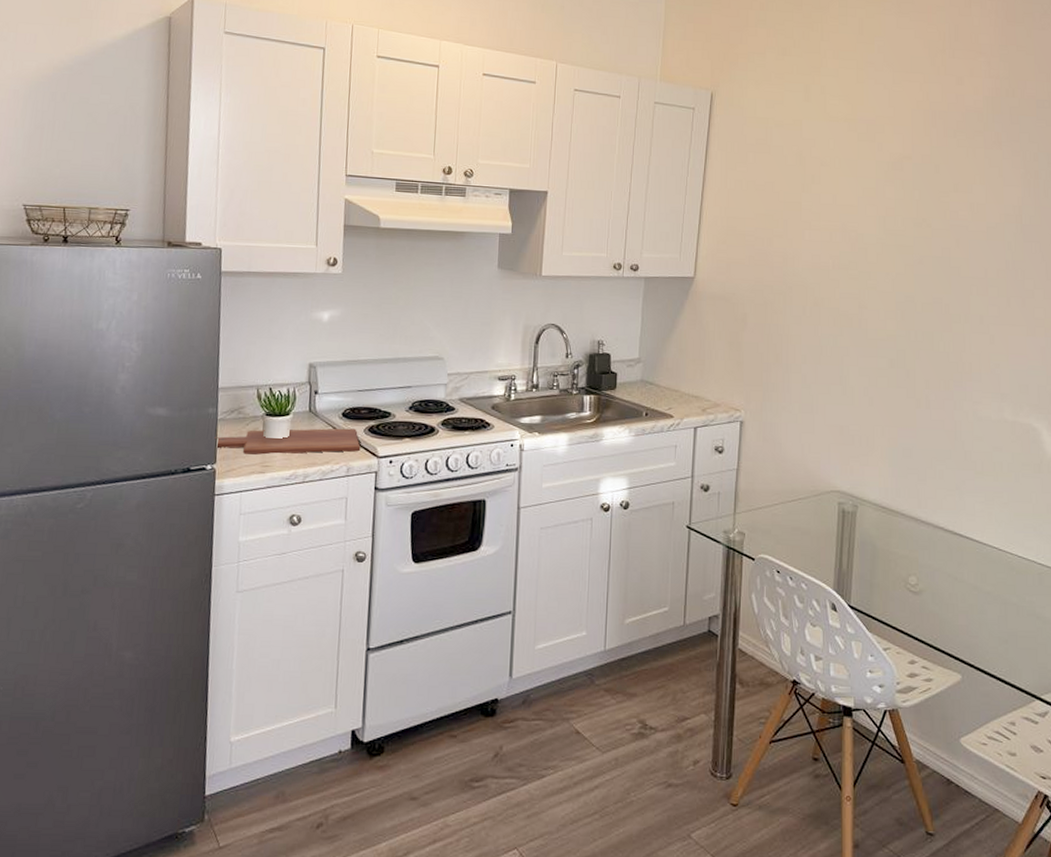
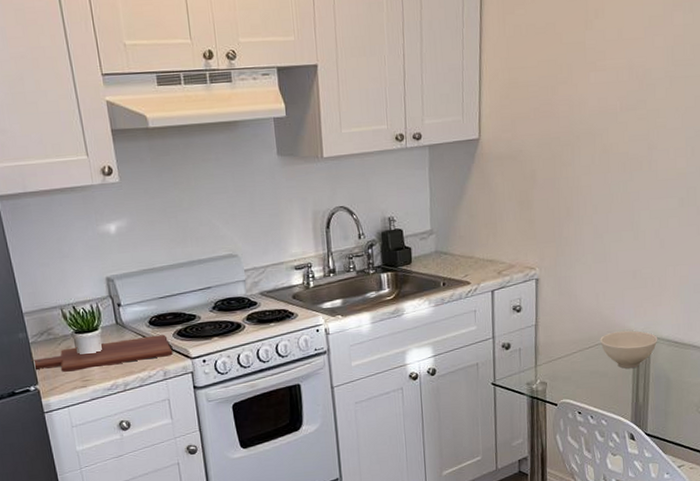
bowl: none [803,487,864,530] -> present [600,330,658,369]

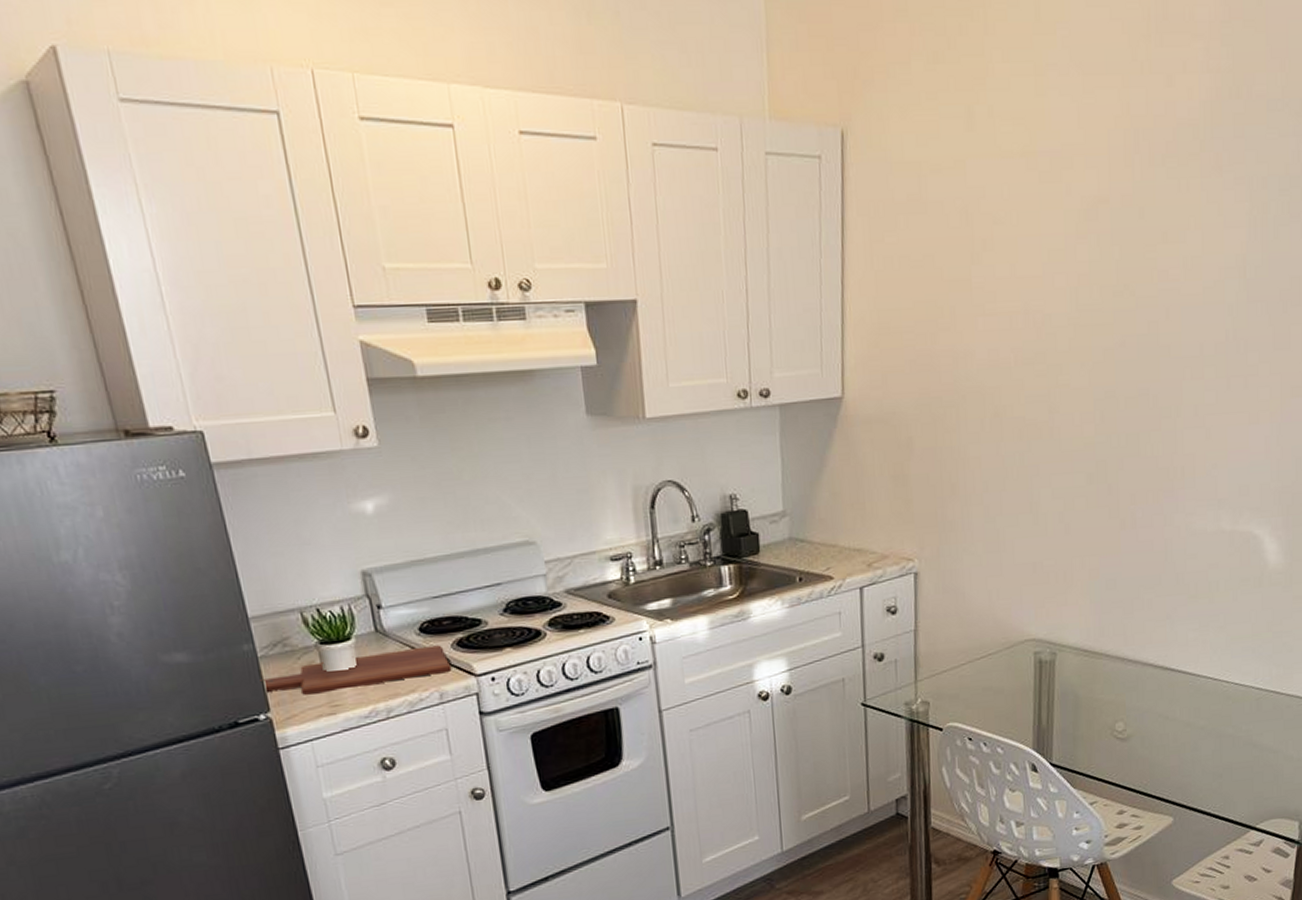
bowl: present [600,330,658,369] -> none [994,636,1064,684]

